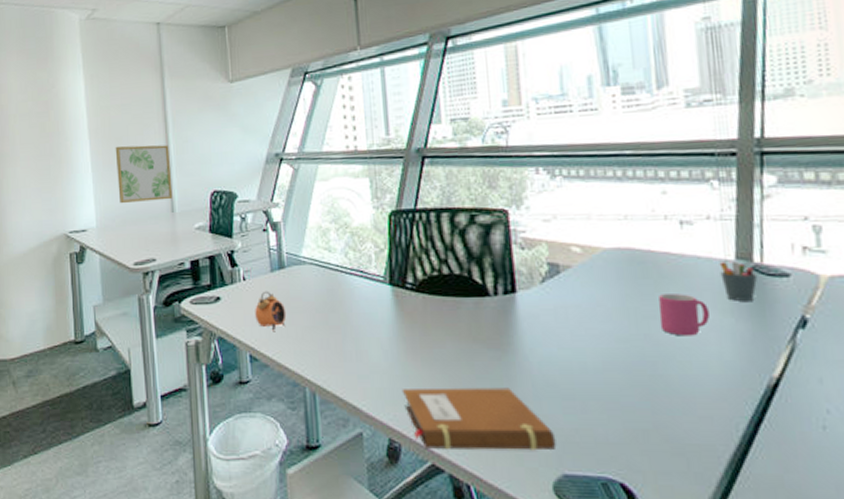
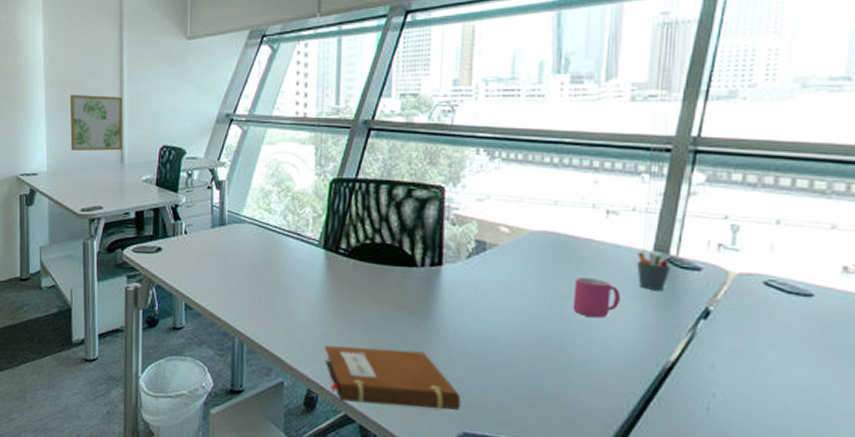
alarm clock: present [255,290,287,331] -> none [193,245,223,283]

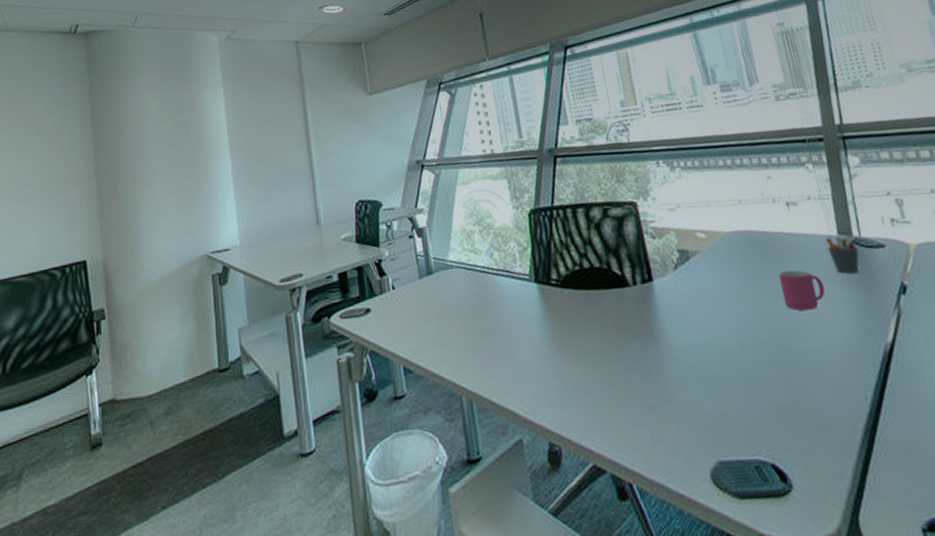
wall art: present [69,94,123,152] -> none [257,157,318,220]
notebook: present [324,345,461,410] -> none [556,377,709,449]

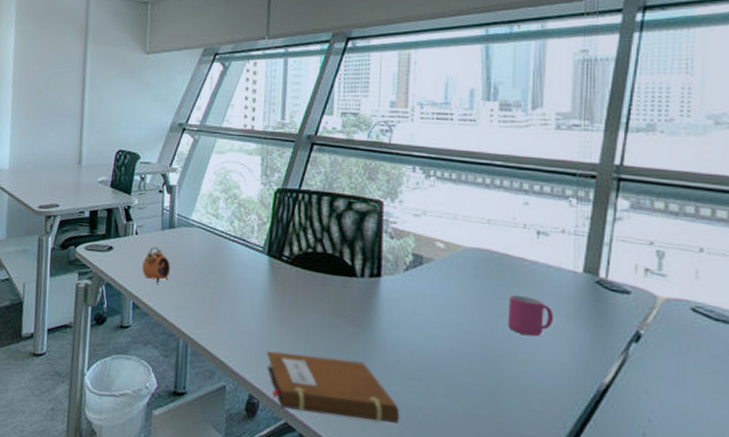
alarm clock: none [406,298,438,340] -> present [142,246,171,284]
notebook: none [556,377,709,449] -> present [266,351,400,423]
pen holder: present [825,236,860,274] -> none [568,273,602,312]

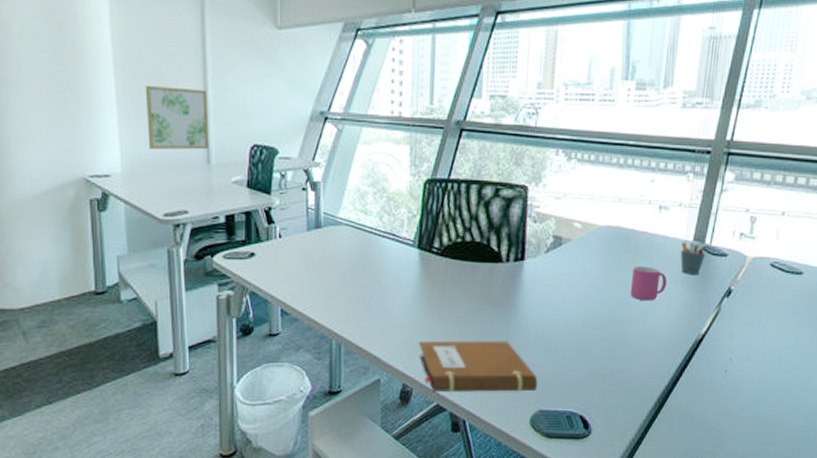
wall art: none [33,98,84,153] -> present [145,85,209,150]
alarm clock: present [142,246,171,284] -> none [289,248,320,287]
pen holder: none [568,273,602,312] -> present [680,242,706,274]

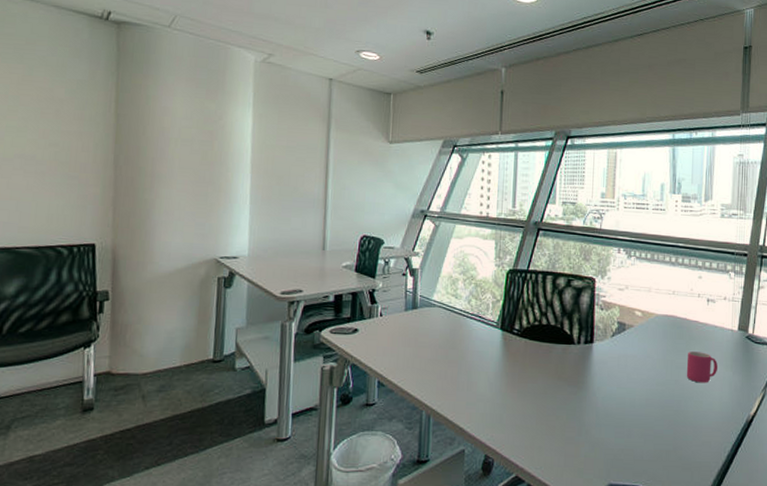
wall art: present [145,85,209,150] -> none [274,183,327,239]
notebook: present [418,340,538,392] -> none [499,415,608,466]
pen holder: present [680,242,706,274] -> none [727,331,750,360]

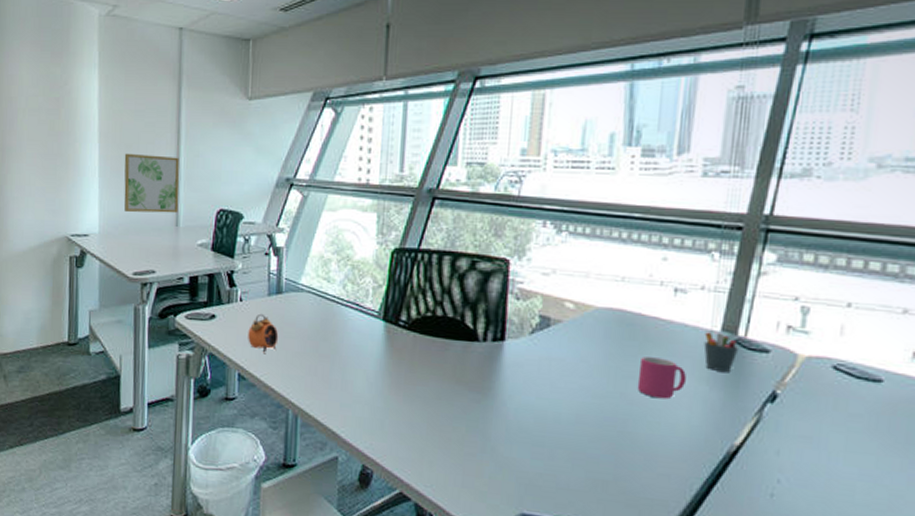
wall art: none [274,183,327,239] -> present [124,153,180,214]
alarm clock: none [387,326,414,362] -> present [248,313,279,353]
pen holder: none [727,331,750,360] -> present [703,332,740,372]

